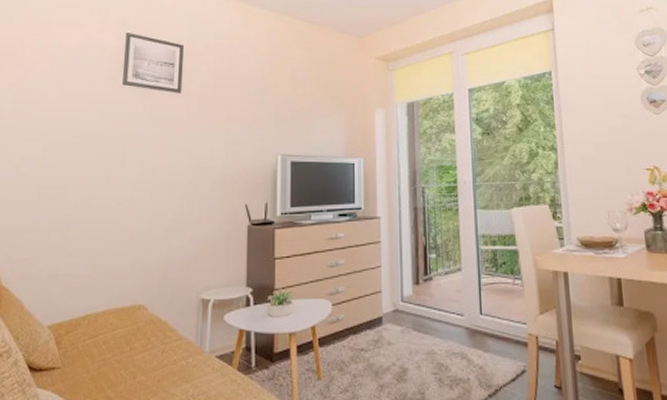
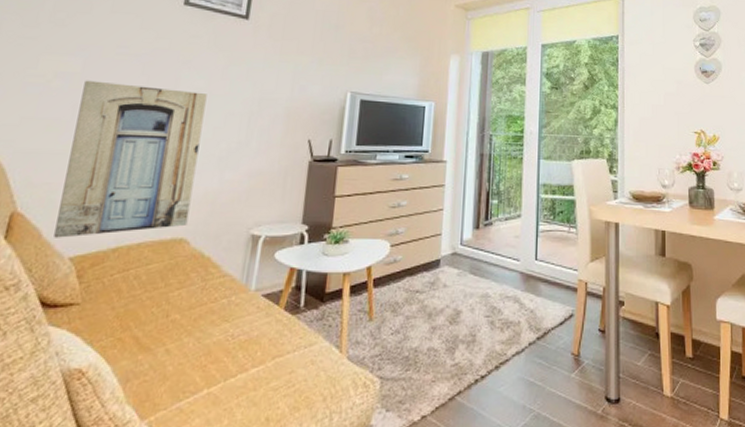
wall art: none [34,163,151,308] -> present [54,80,207,238]

